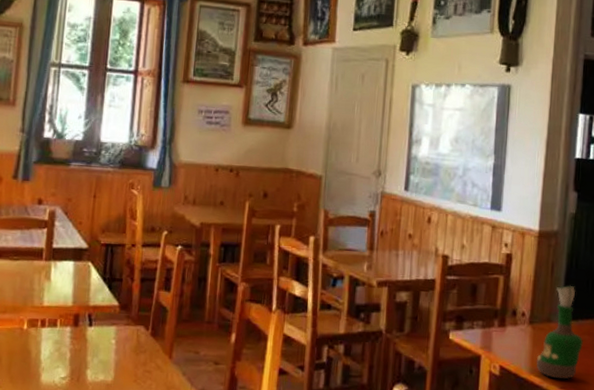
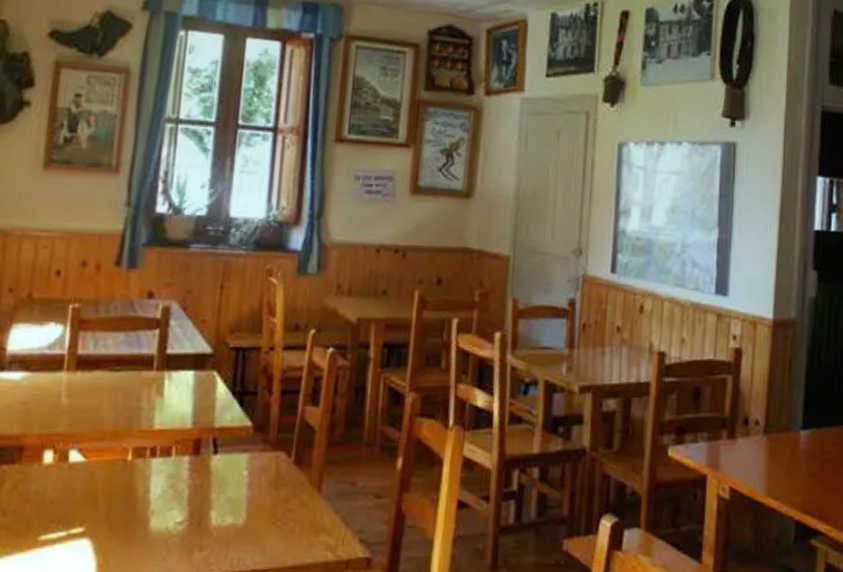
grog bottle: present [536,285,583,380] -> none [773,385,829,502]

